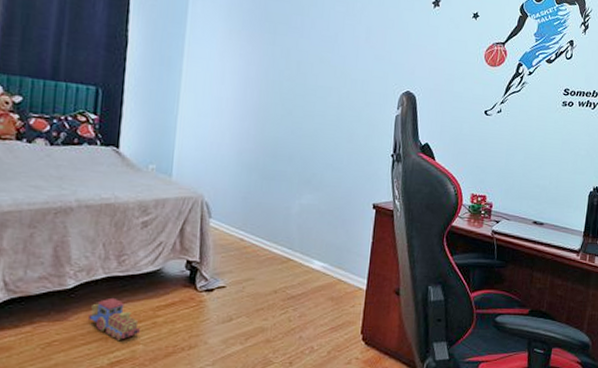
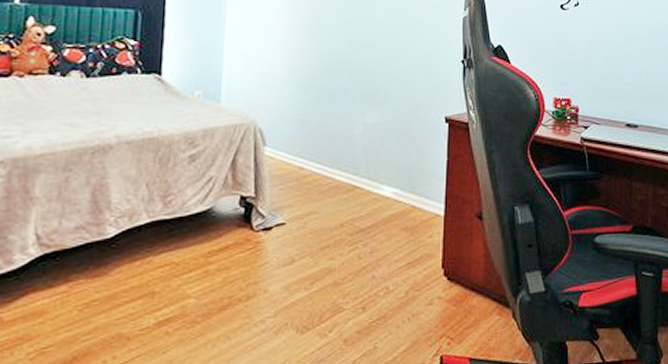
toy train: present [87,297,140,340] -> none [130,245,190,295]

